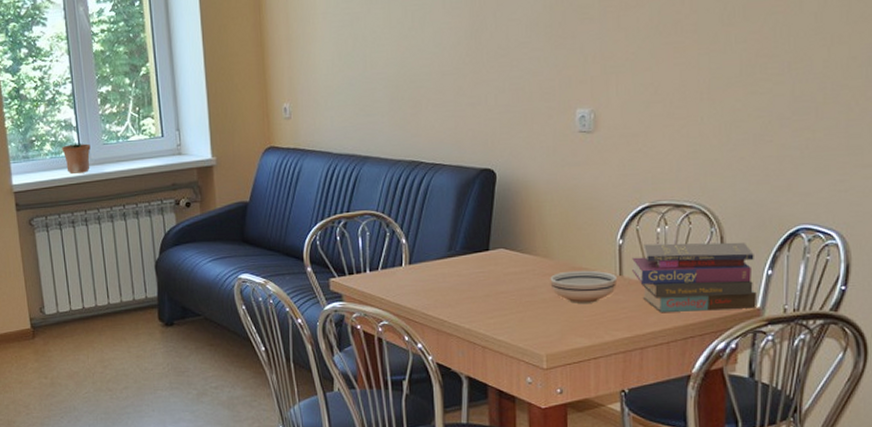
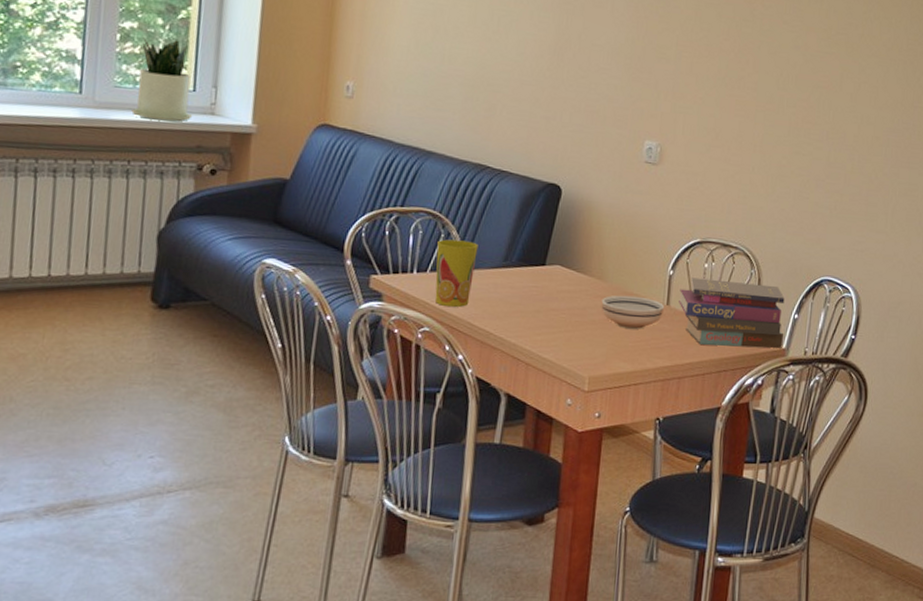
planter: present [62,143,91,174] -> none [56,79,97,116]
planter: none [116,94,165,168] -> present [131,37,193,122]
cup: none [384,236,423,300] -> present [435,239,478,307]

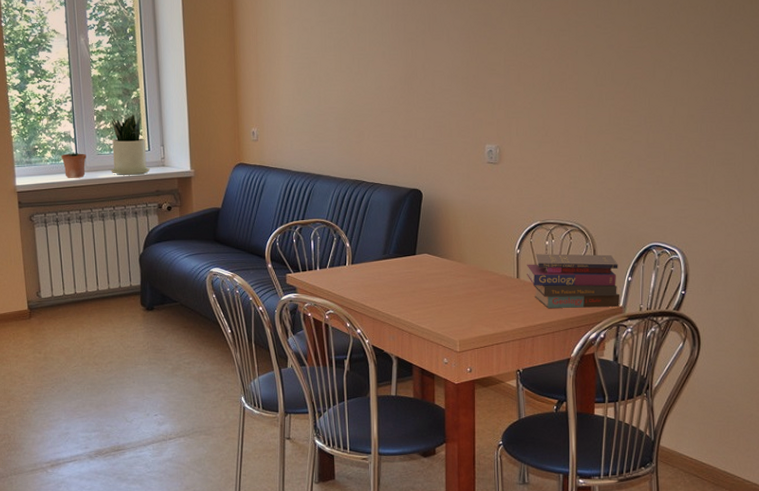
planter: none [56,79,97,116] -> present [61,152,86,178]
cup: present [435,239,478,307] -> none [332,241,363,293]
bowl: present [601,295,665,329] -> none [463,273,516,300]

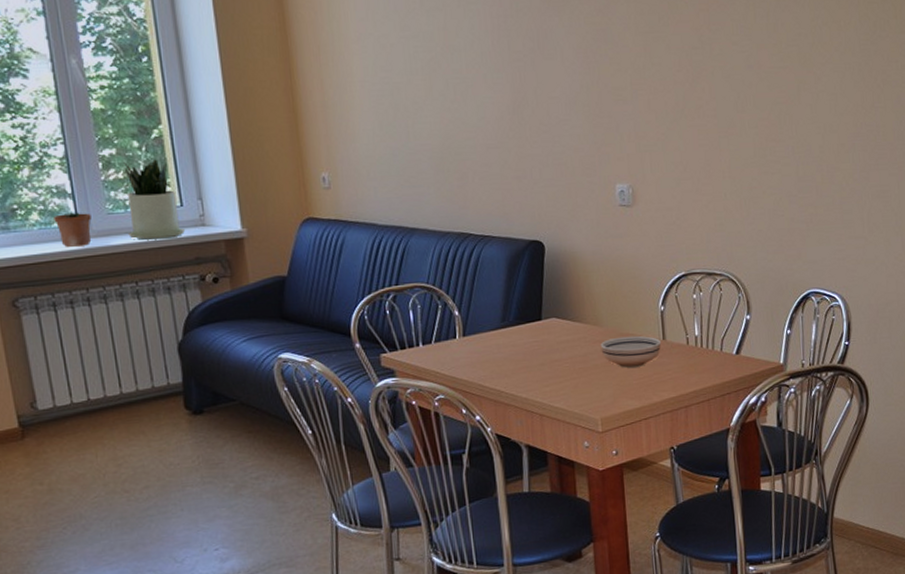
bowl: none [463,273,516,300] -> present [600,335,662,368]
books: present [527,254,621,308] -> none [673,305,780,372]

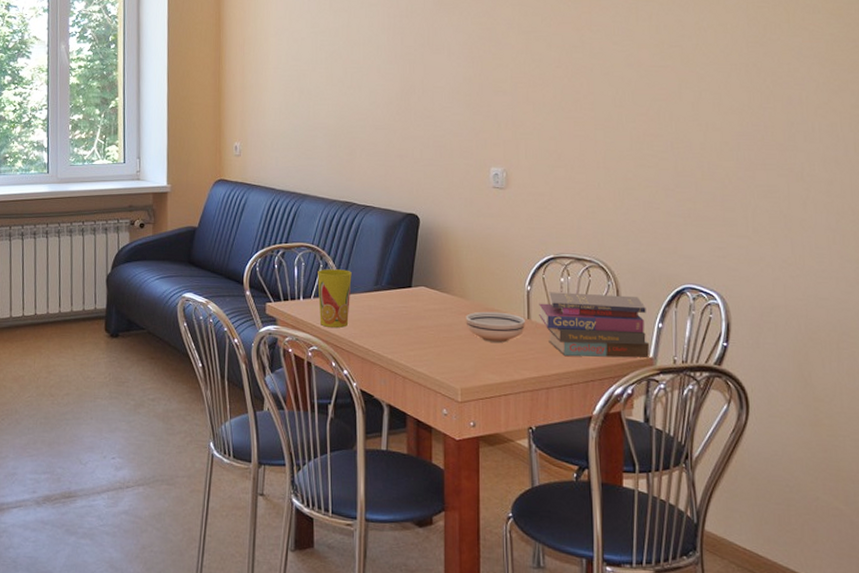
planter: present [54,212,92,247] -> none [32,162,58,190]
planter: present [122,159,186,240] -> none [82,125,125,188]
cup: none [436,308,477,373] -> present [318,269,352,328]
books: none [673,305,780,372] -> present [539,292,650,357]

